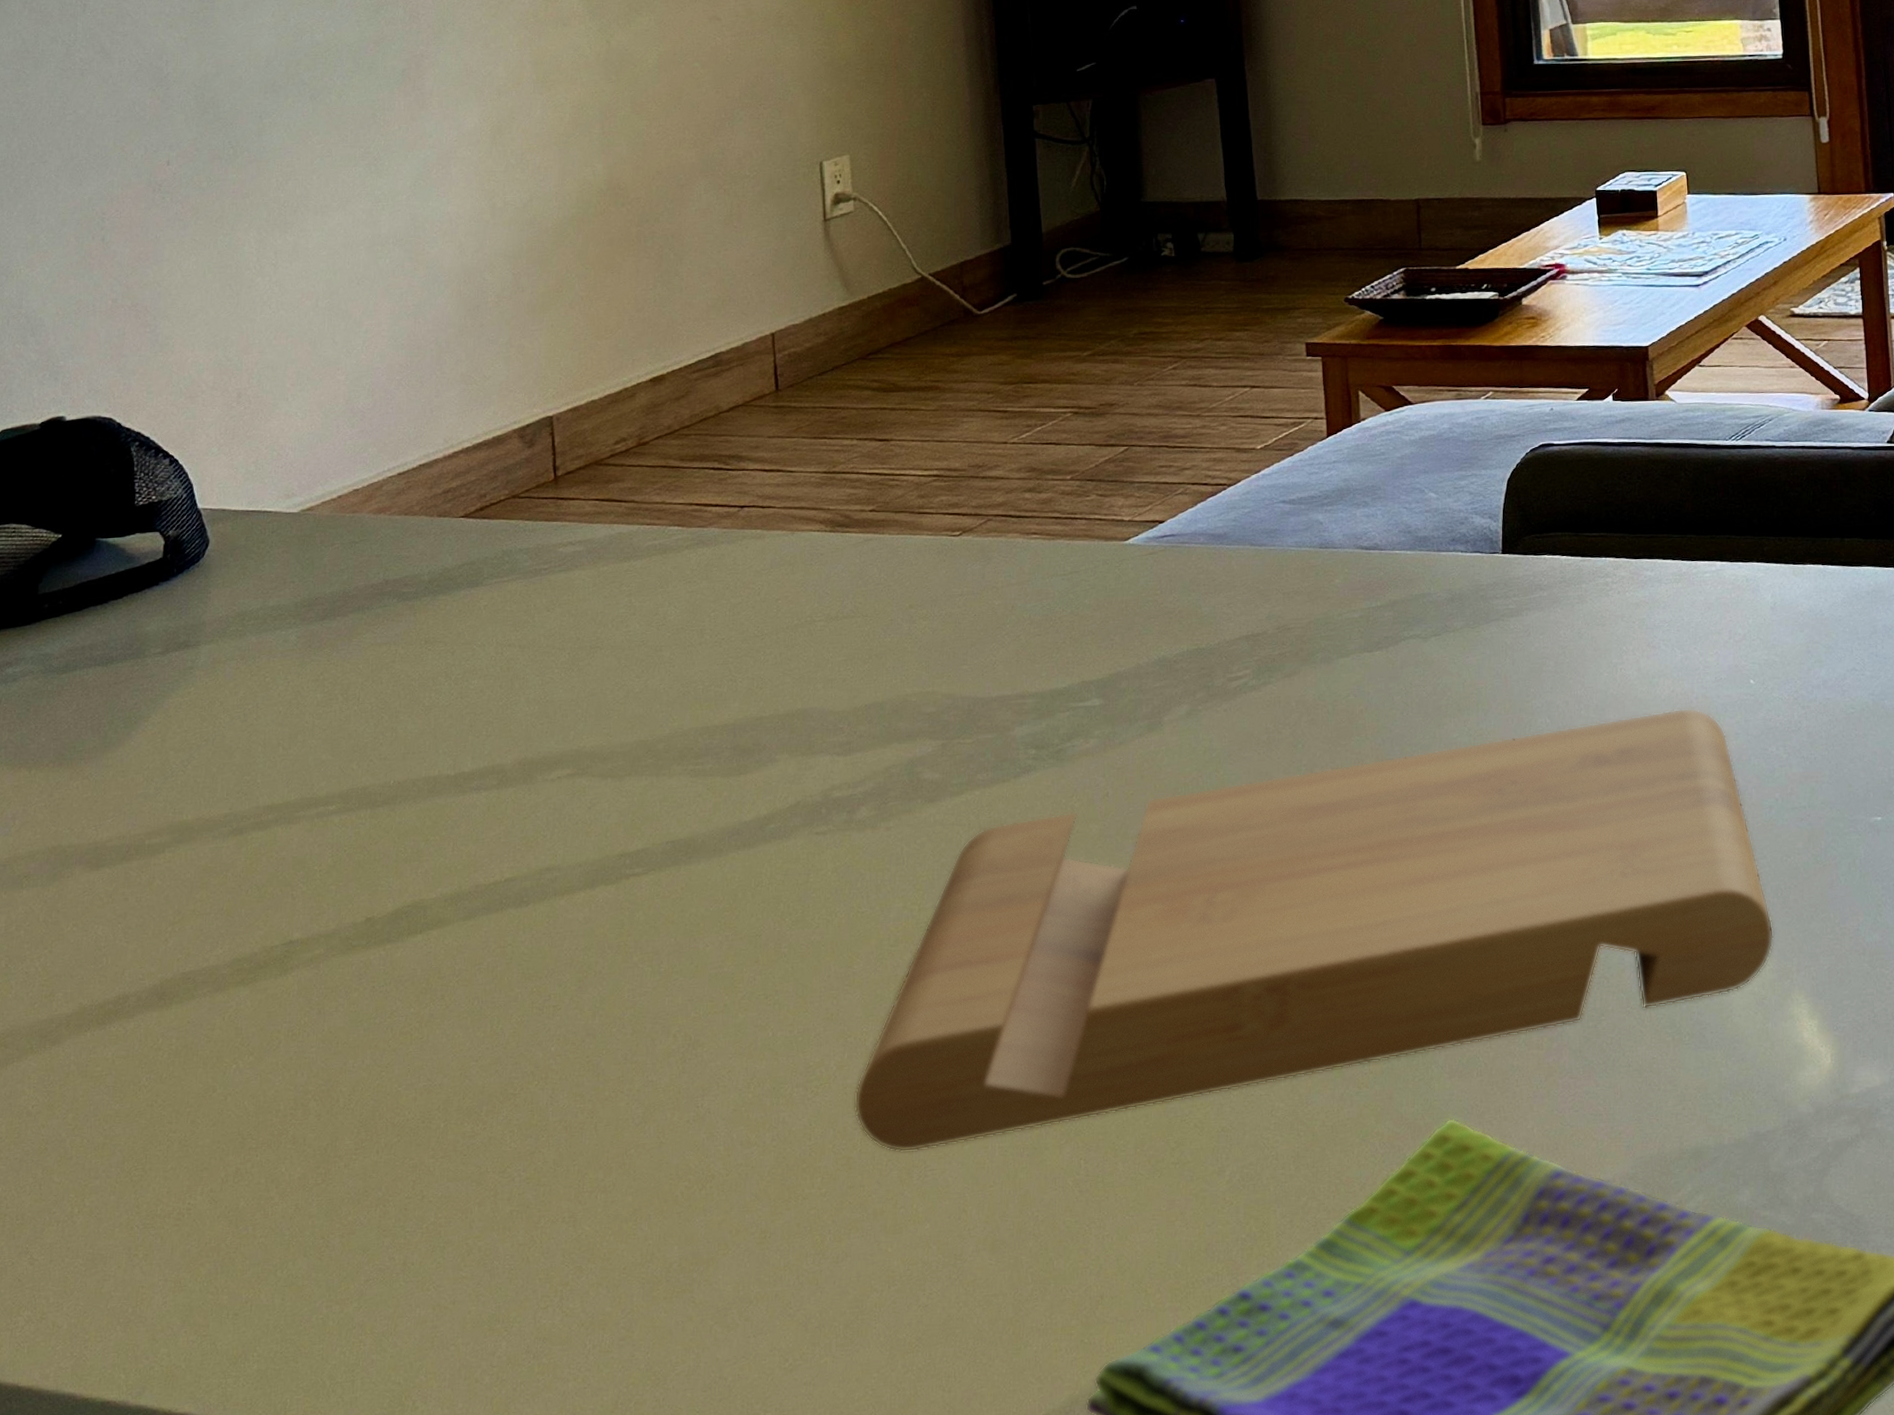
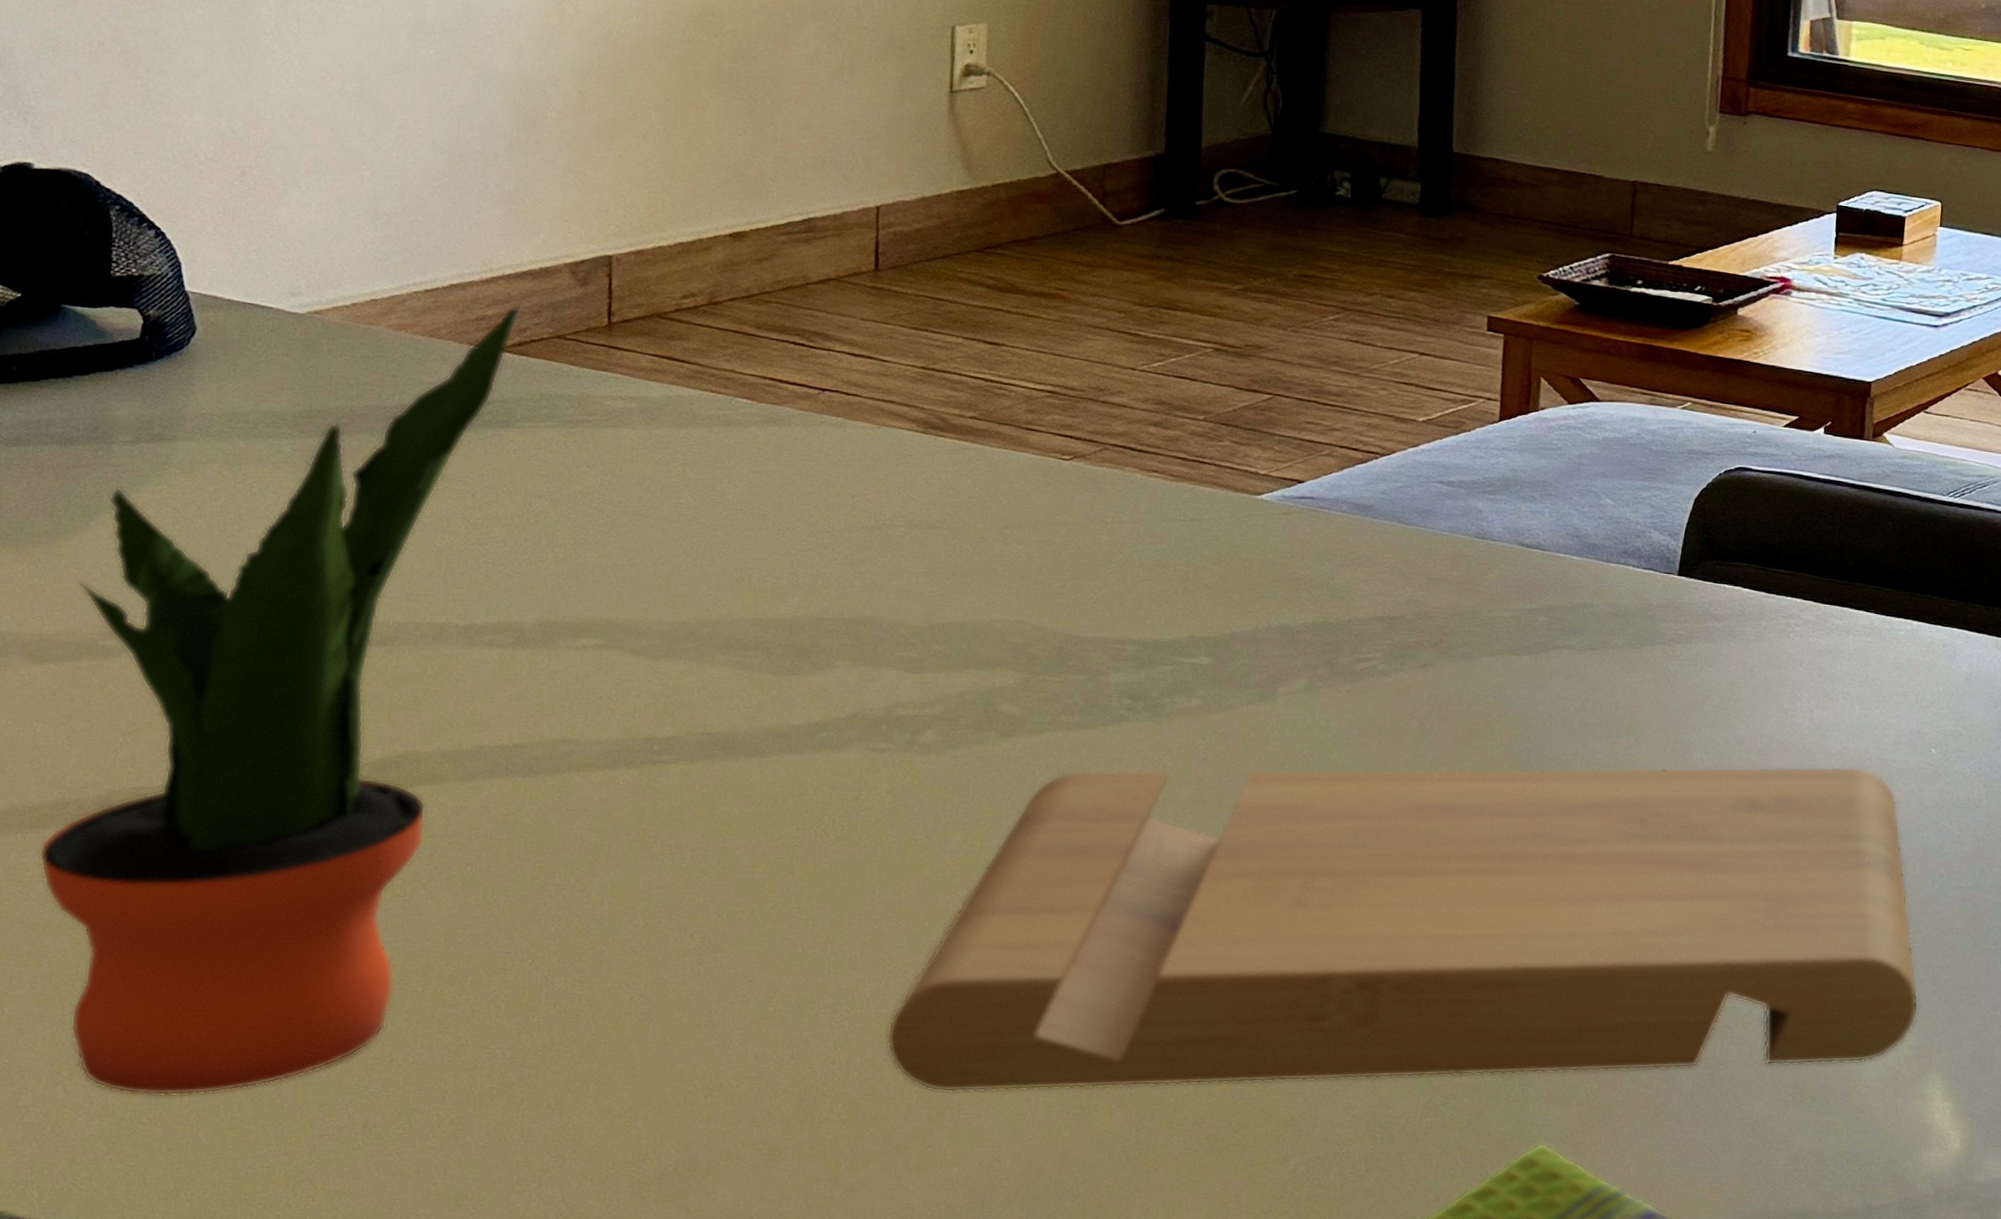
potted plant: none [106,472,481,1266] -> present [38,304,523,1096]

